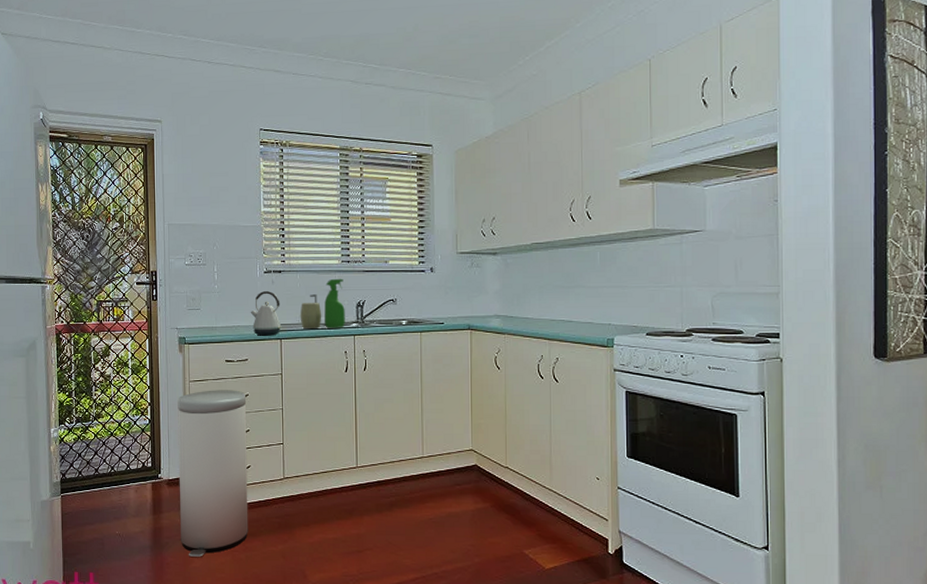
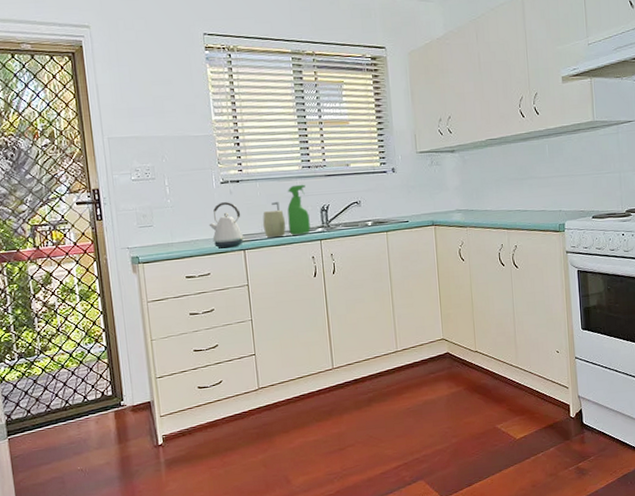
pedal bin: present [178,390,249,558] -> none [136,306,226,482]

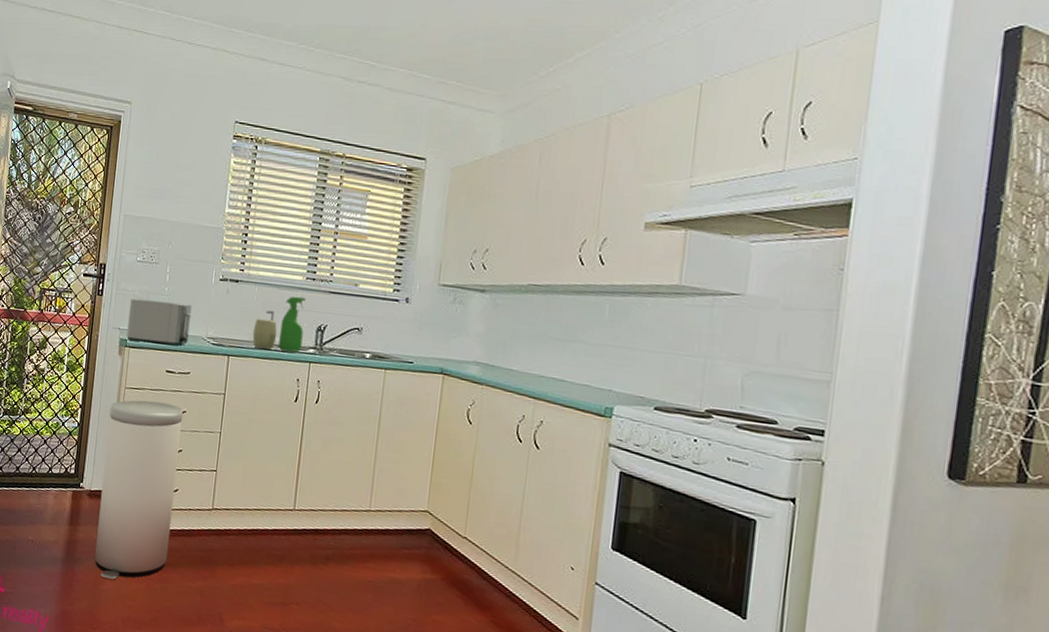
toaster: none [133,211,202,258] -> present [126,298,193,346]
pedal bin: none [136,306,226,482] -> present [95,400,184,581]
kettle: present [209,201,246,249] -> none [199,300,233,351]

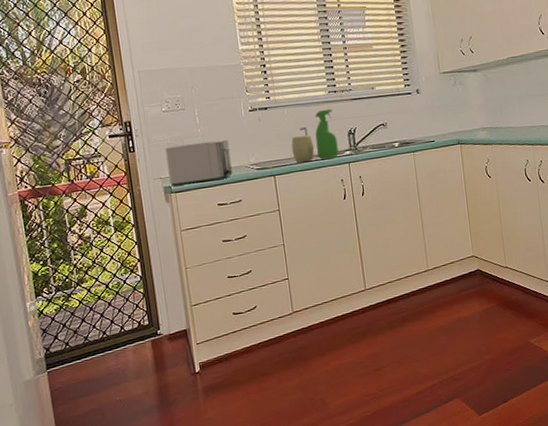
pedal bin: present [95,400,184,581] -> none [170,232,262,409]

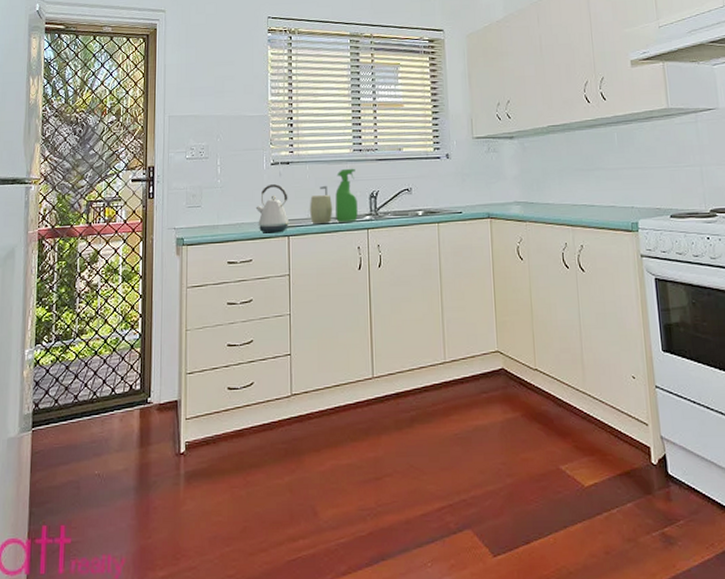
toaster: present [165,139,233,187] -> none [183,192,249,239]
kettle: none [239,128,276,175] -> present [255,183,291,234]

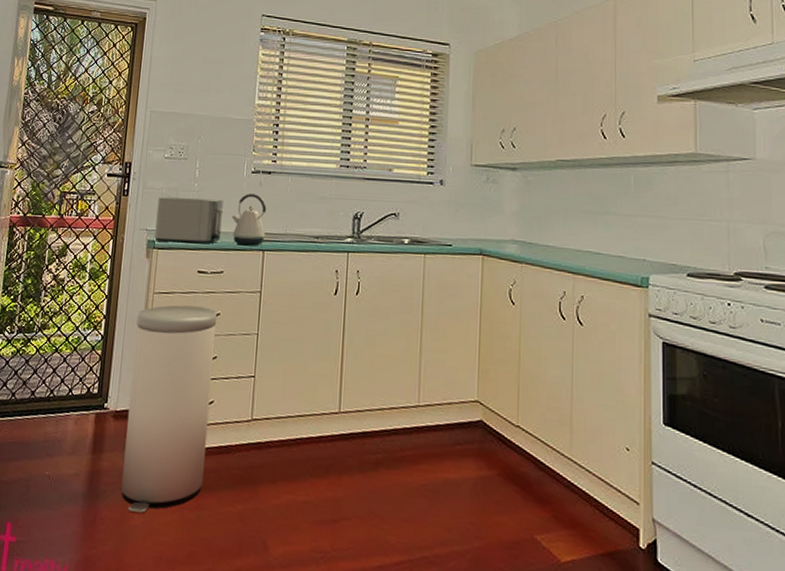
pedal bin: none [171,295,250,499] -> present [121,305,218,514]
toaster: none [183,192,249,239] -> present [154,197,225,244]
soap dispenser: present [309,186,333,224] -> none [287,201,313,241]
spray bottle: present [335,168,358,223] -> none [315,184,341,243]

